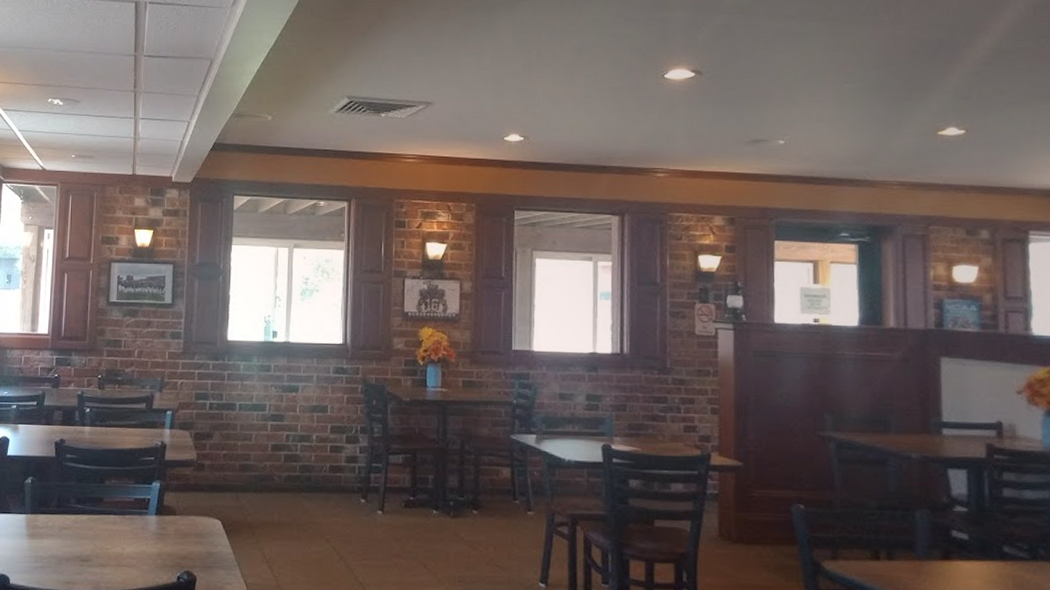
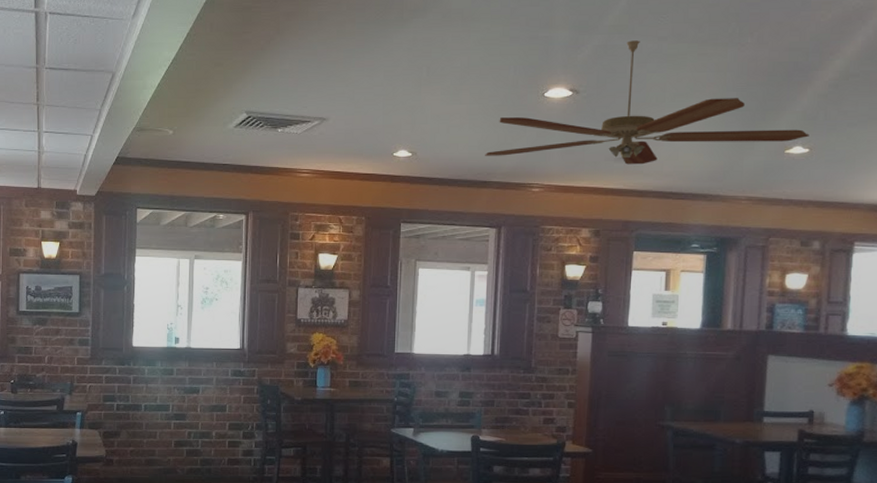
ceiling fan: none [603,20,964,148] -> present [485,40,809,165]

